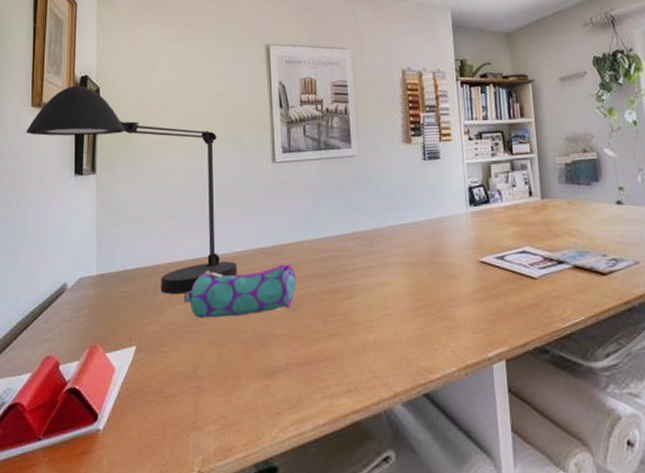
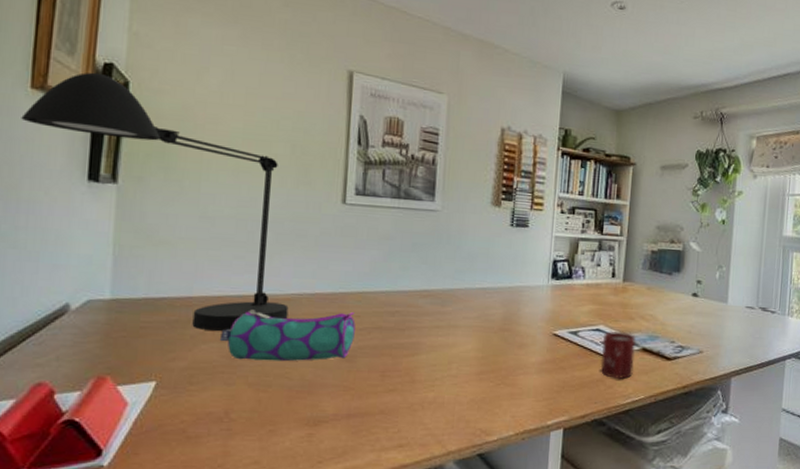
cup: none [530,250,568,302] -> present [600,331,636,380]

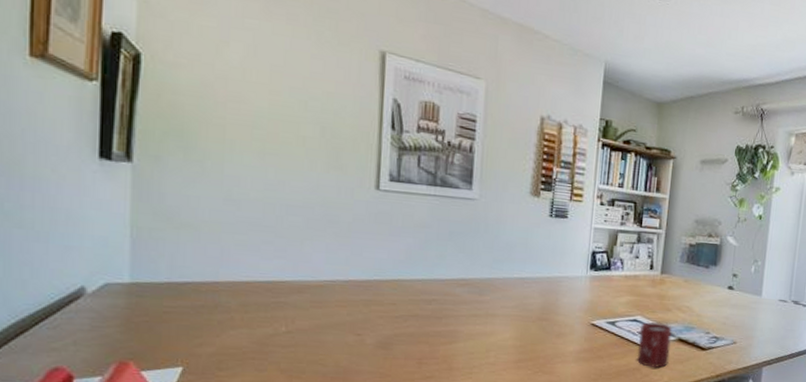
desk lamp: present [21,72,289,331] -> none [20,41,321,317]
pencil case: present [219,310,356,362] -> none [249,296,391,348]

